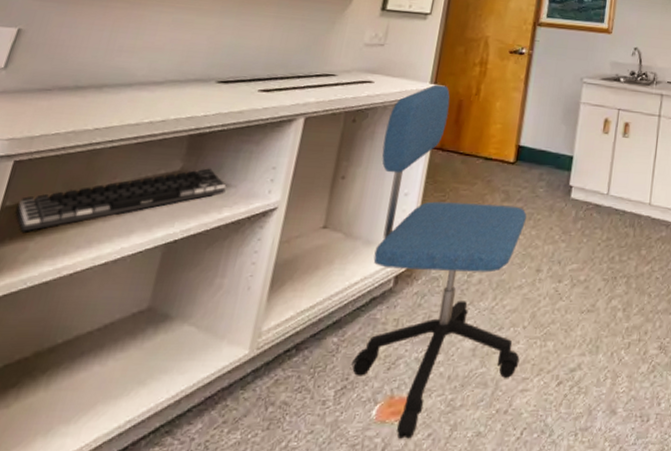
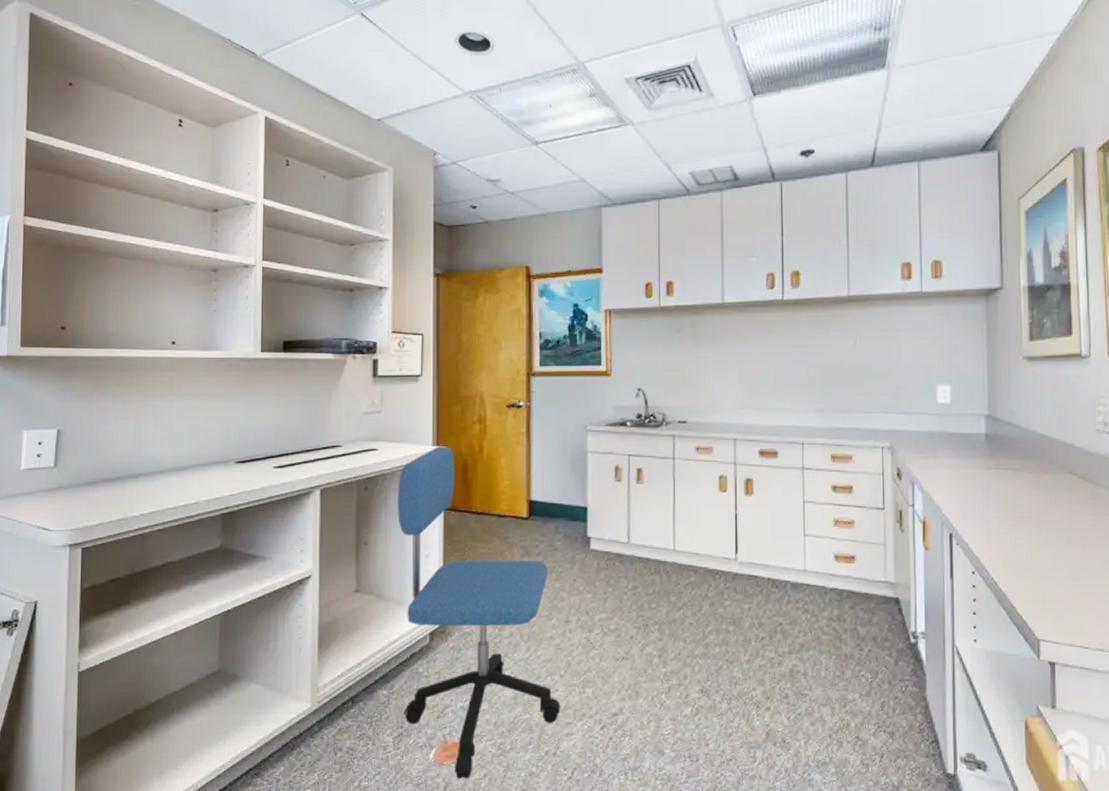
computer keyboard: present [15,168,227,232] -> none [93,543,263,609]

